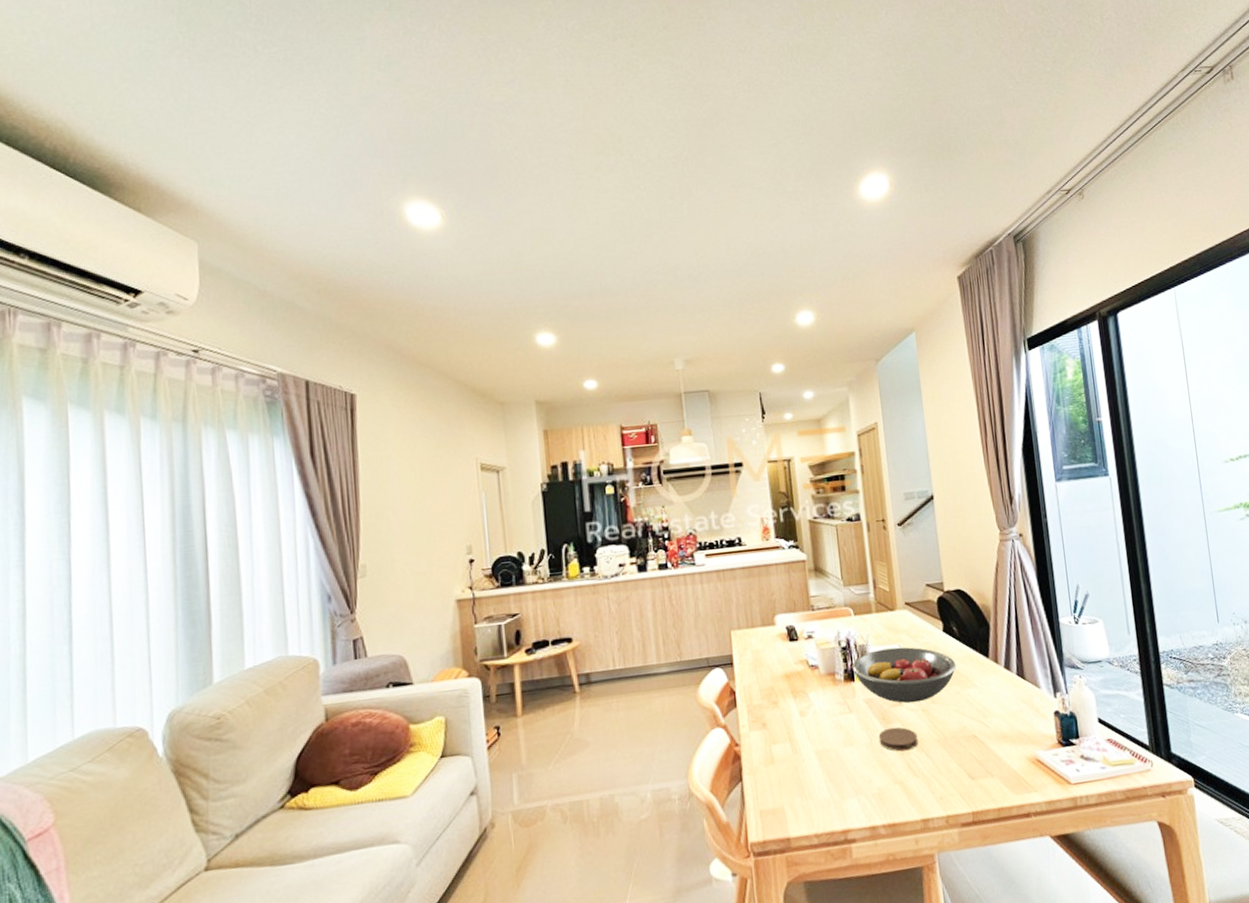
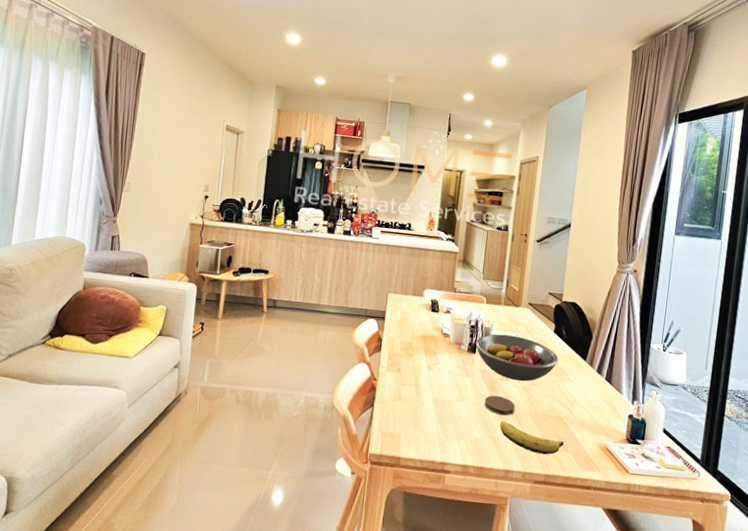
banana: none [904,757,986,788] -> present [500,421,564,455]

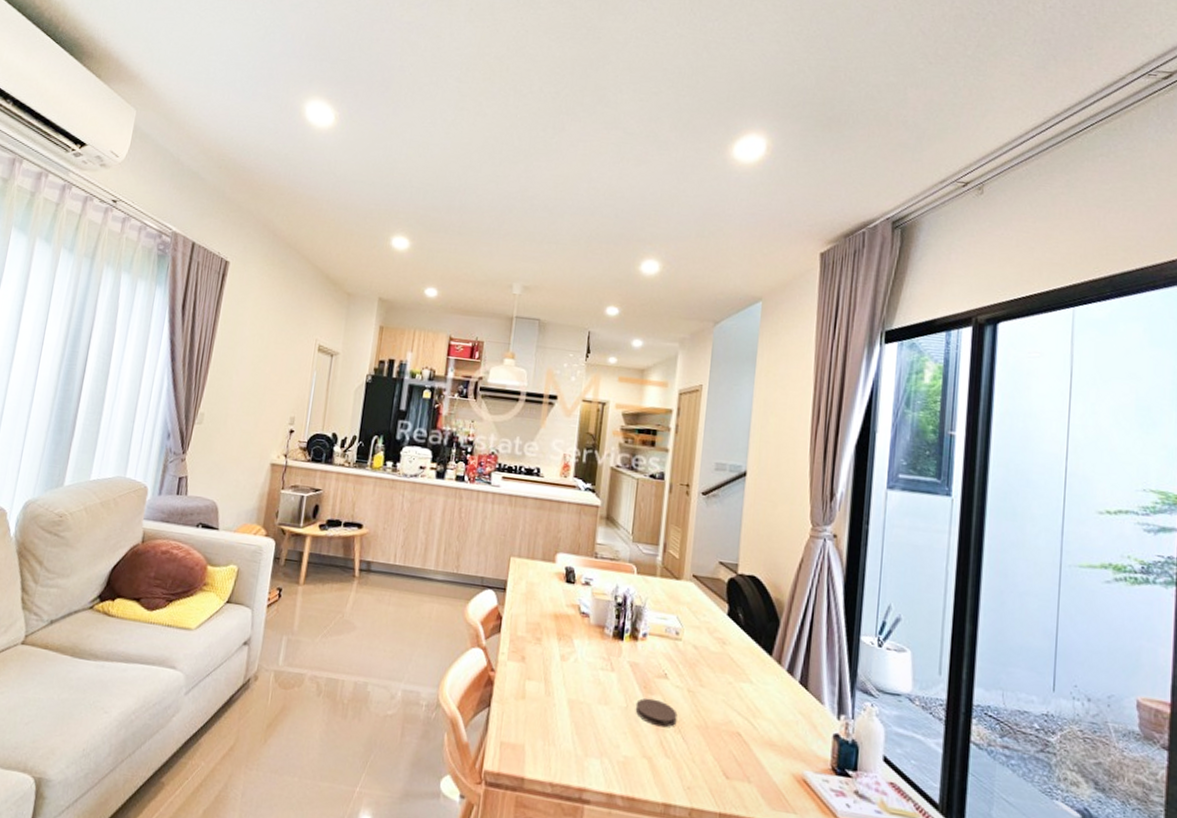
fruit bowl: present [475,334,558,382] -> none [623,615,734,681]
banana: present [500,421,564,455] -> none [657,734,744,785]

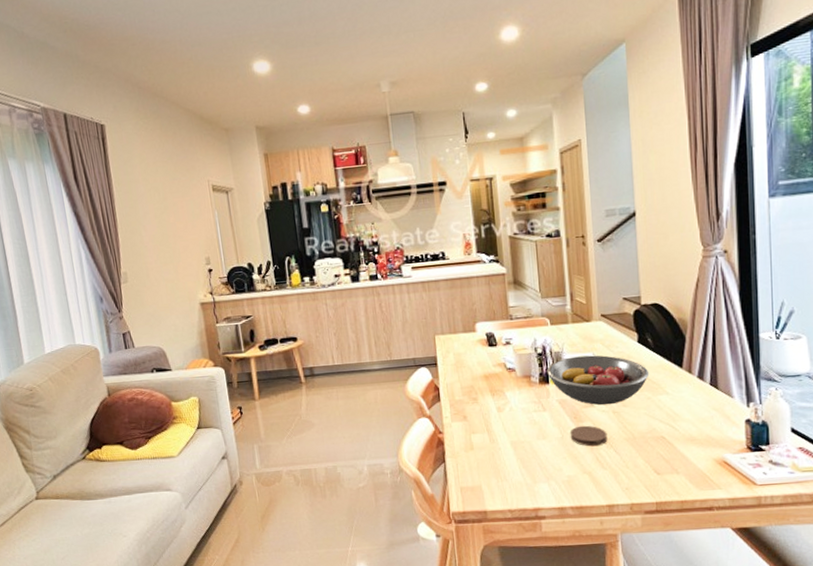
fruit bowl: none [623,615,734,681] -> present [547,355,649,405]

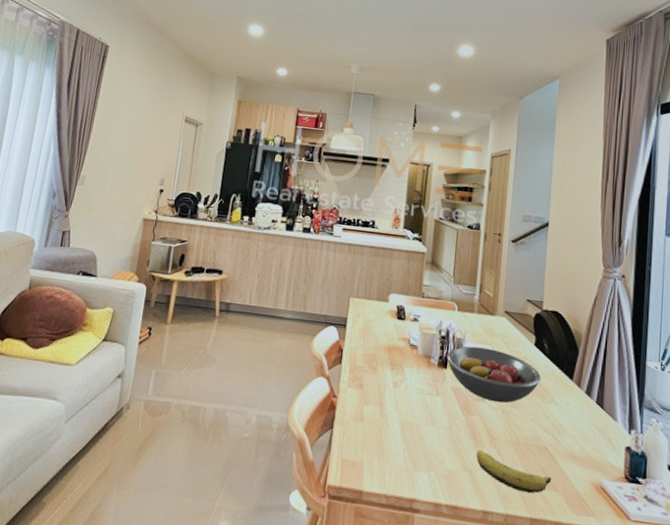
coaster: present [570,425,608,447] -> none [457,418,494,444]
banana: none [593,452,672,481] -> present [476,450,551,494]

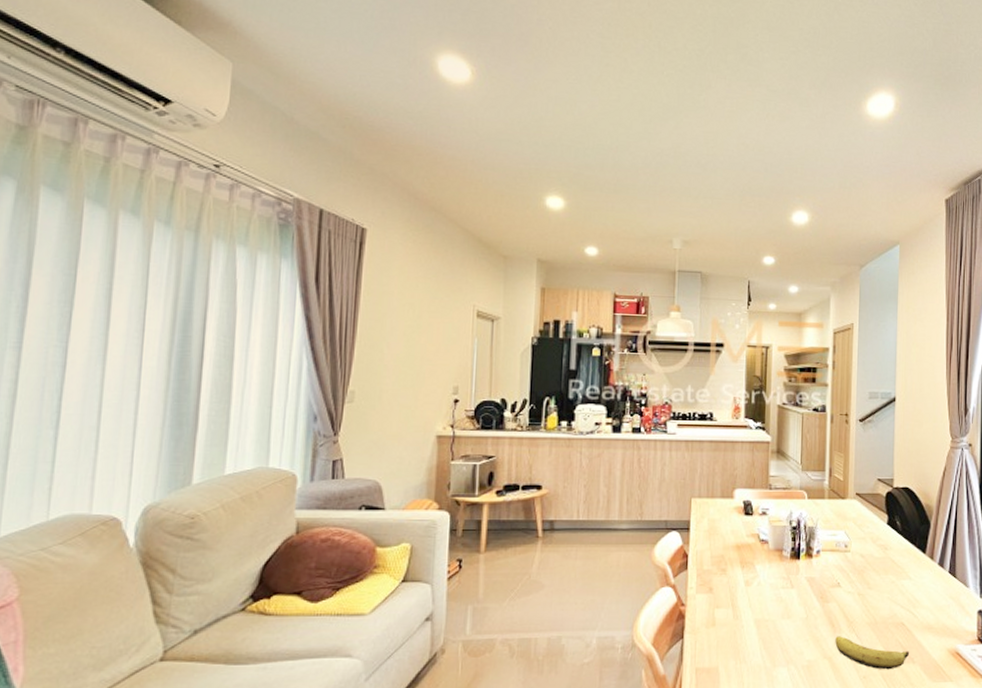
fruit bowl: present [446,346,541,403] -> none [799,533,895,586]

